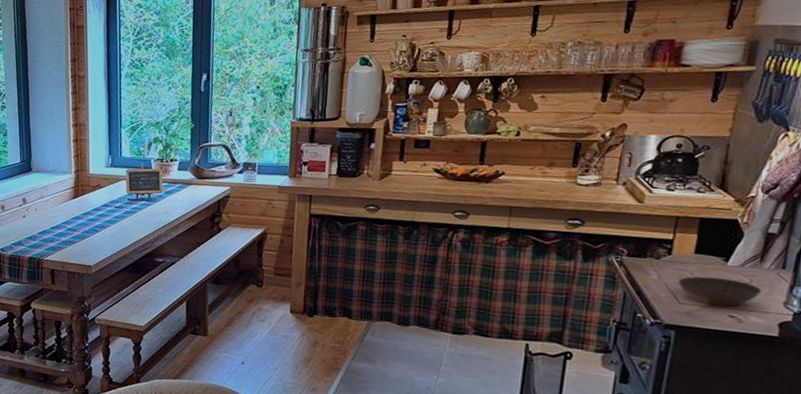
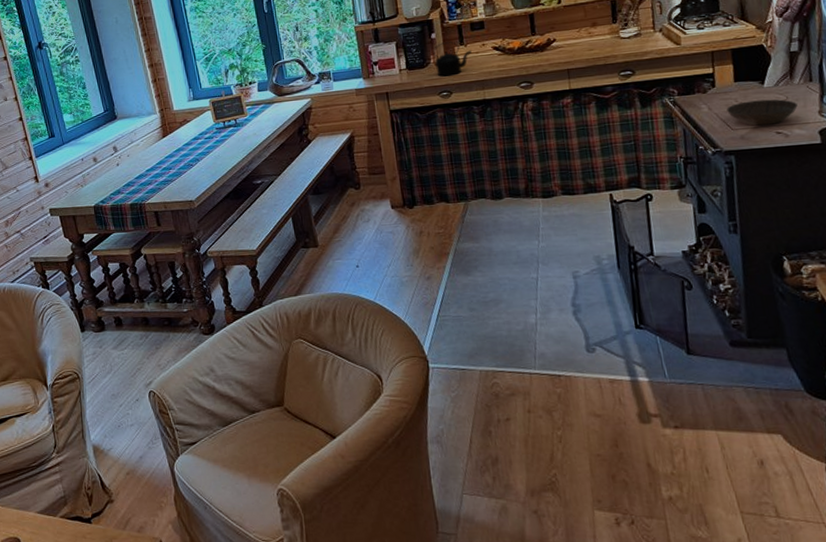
kettle: none [368,154,410,192] -> present [433,41,472,78]

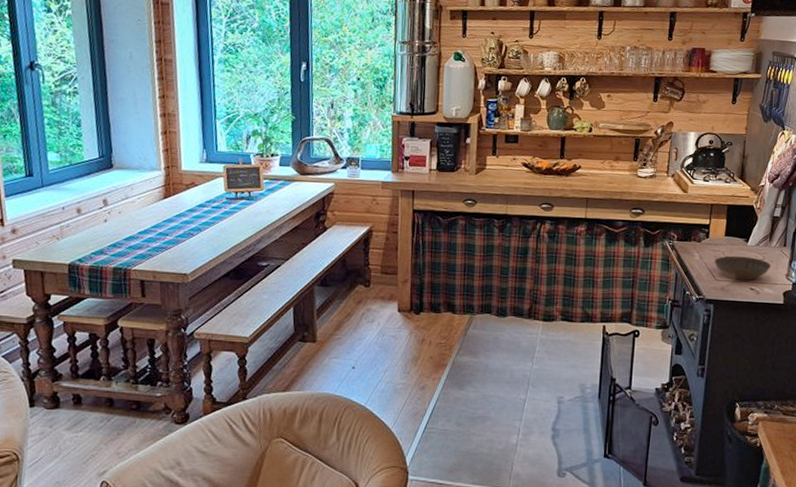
kettle: present [433,41,472,78] -> none [465,149,502,186]

